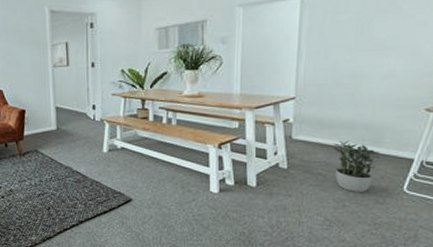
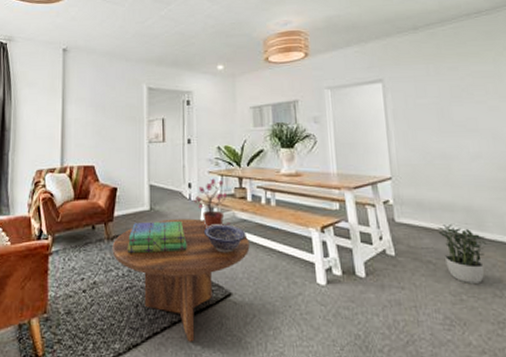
coffee table: none [24,137,150,236] -> present [112,218,250,342]
stack of books: none [37,139,92,167] -> present [127,221,187,254]
potted plant: none [97,100,132,145] -> present [193,178,231,228]
decorative bowl: none [107,142,147,166] -> present [203,224,246,253]

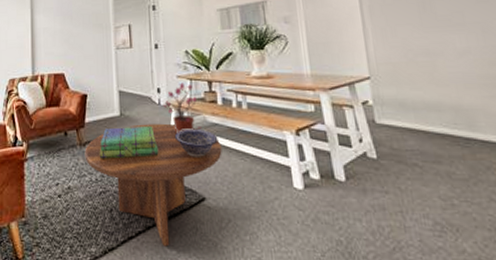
potted plant: present [437,223,488,283] -> none [422,124,481,187]

